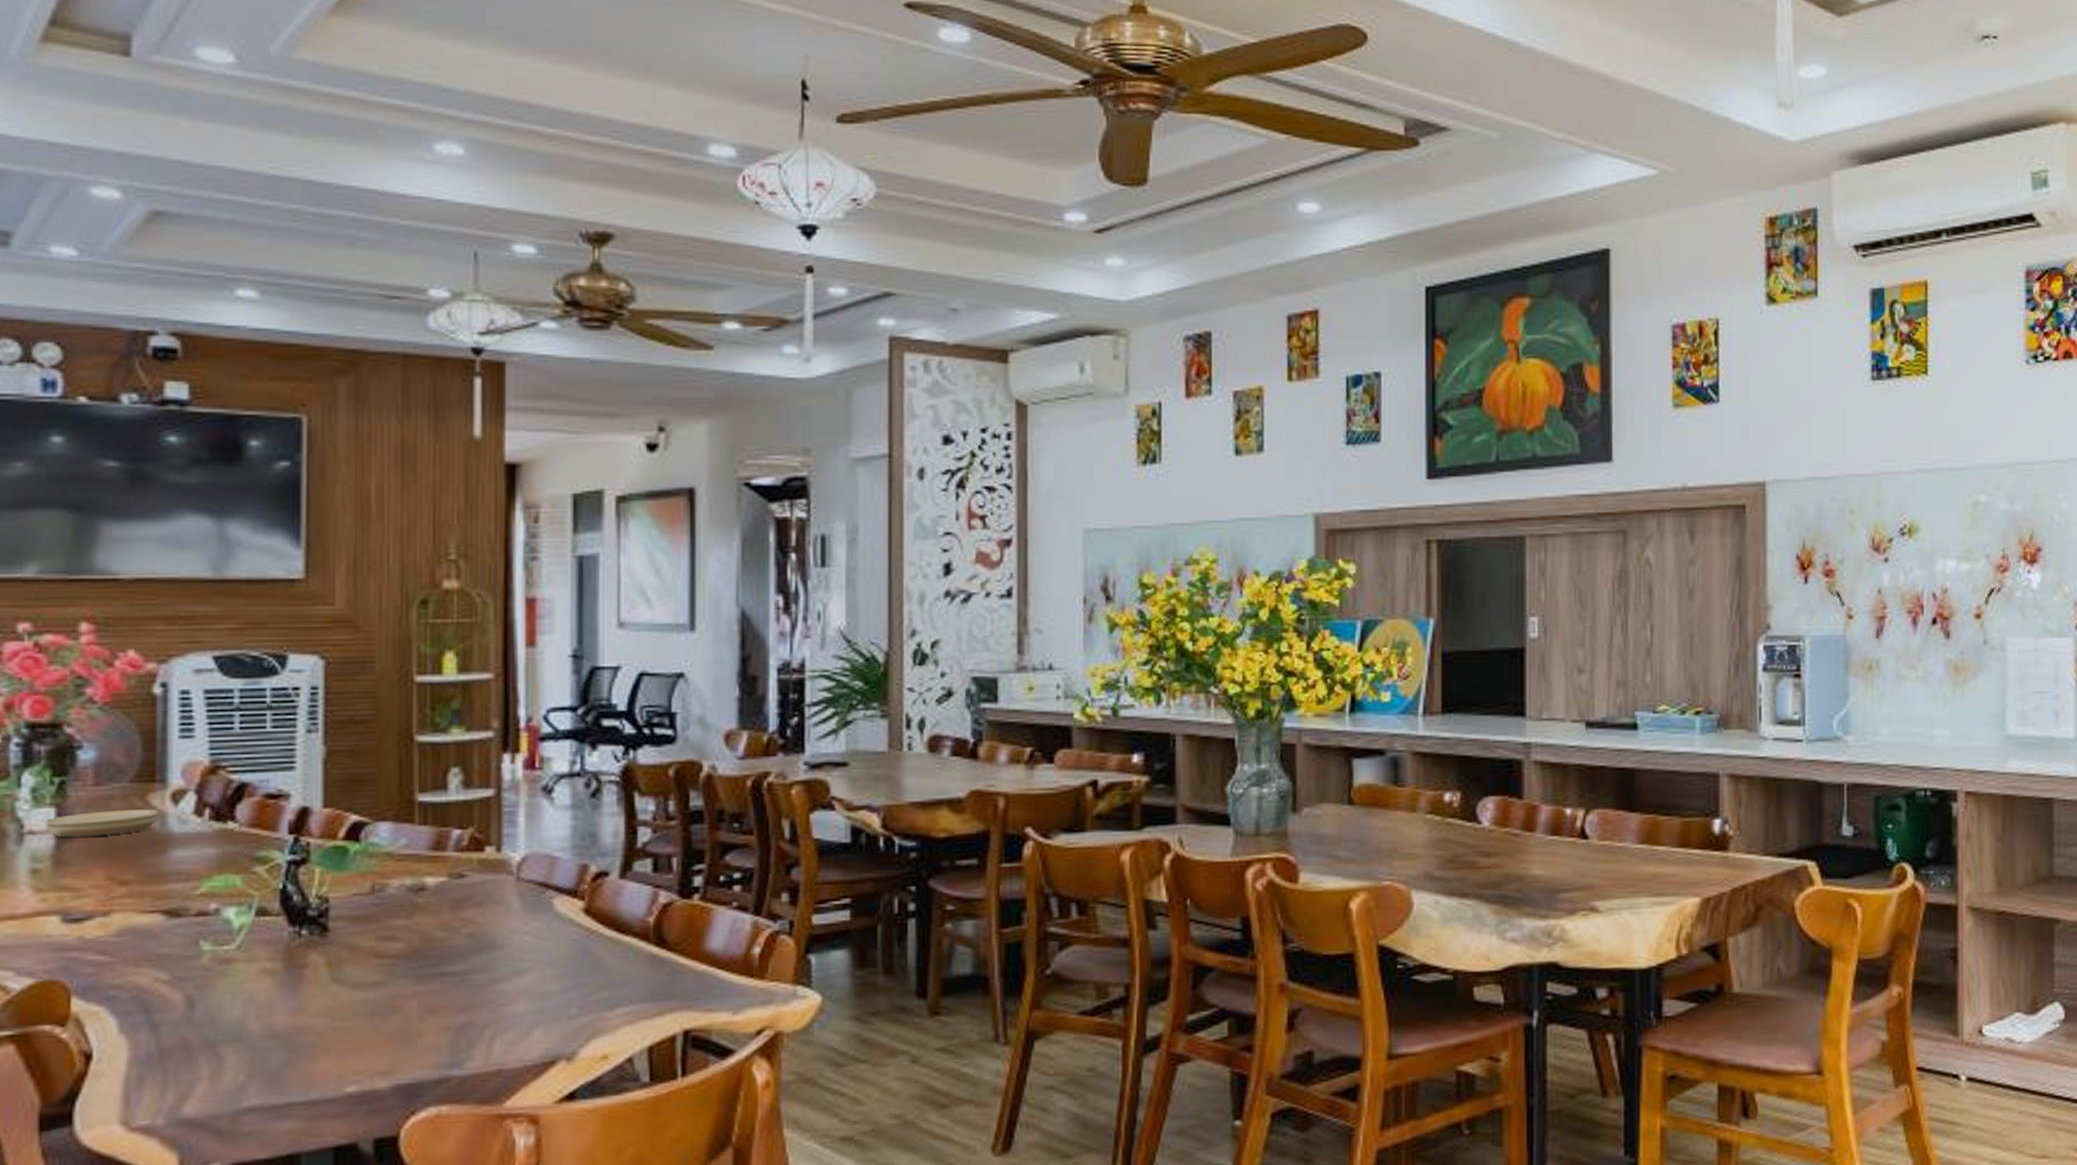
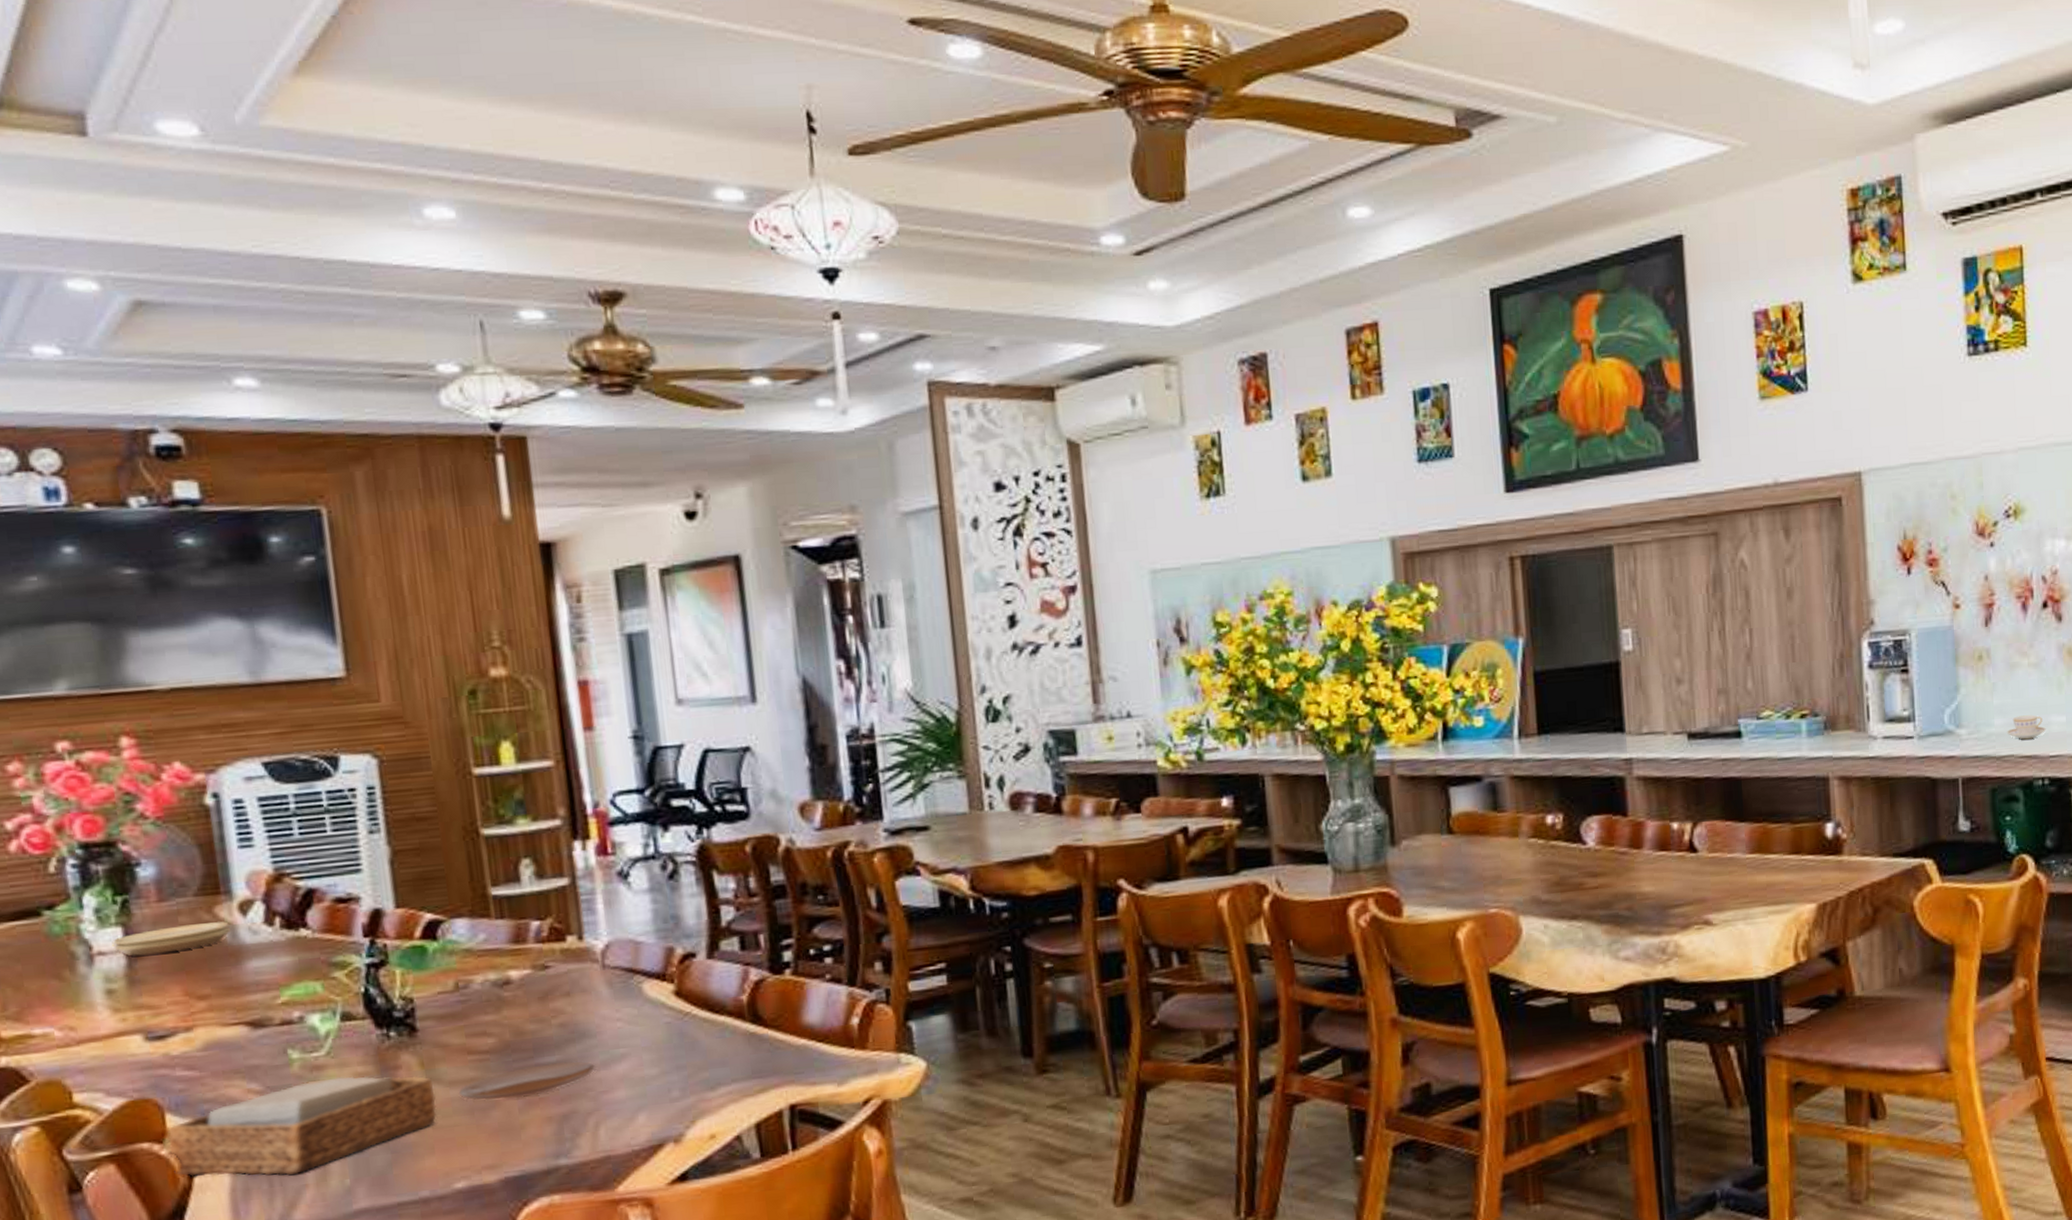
napkin holder: none [70,972,338,1068] -> present [168,1076,437,1177]
plate: none [361,971,498,1006] -> present [458,1061,595,1101]
teacup: none [1892,727,1931,750] -> present [2006,715,2046,740]

